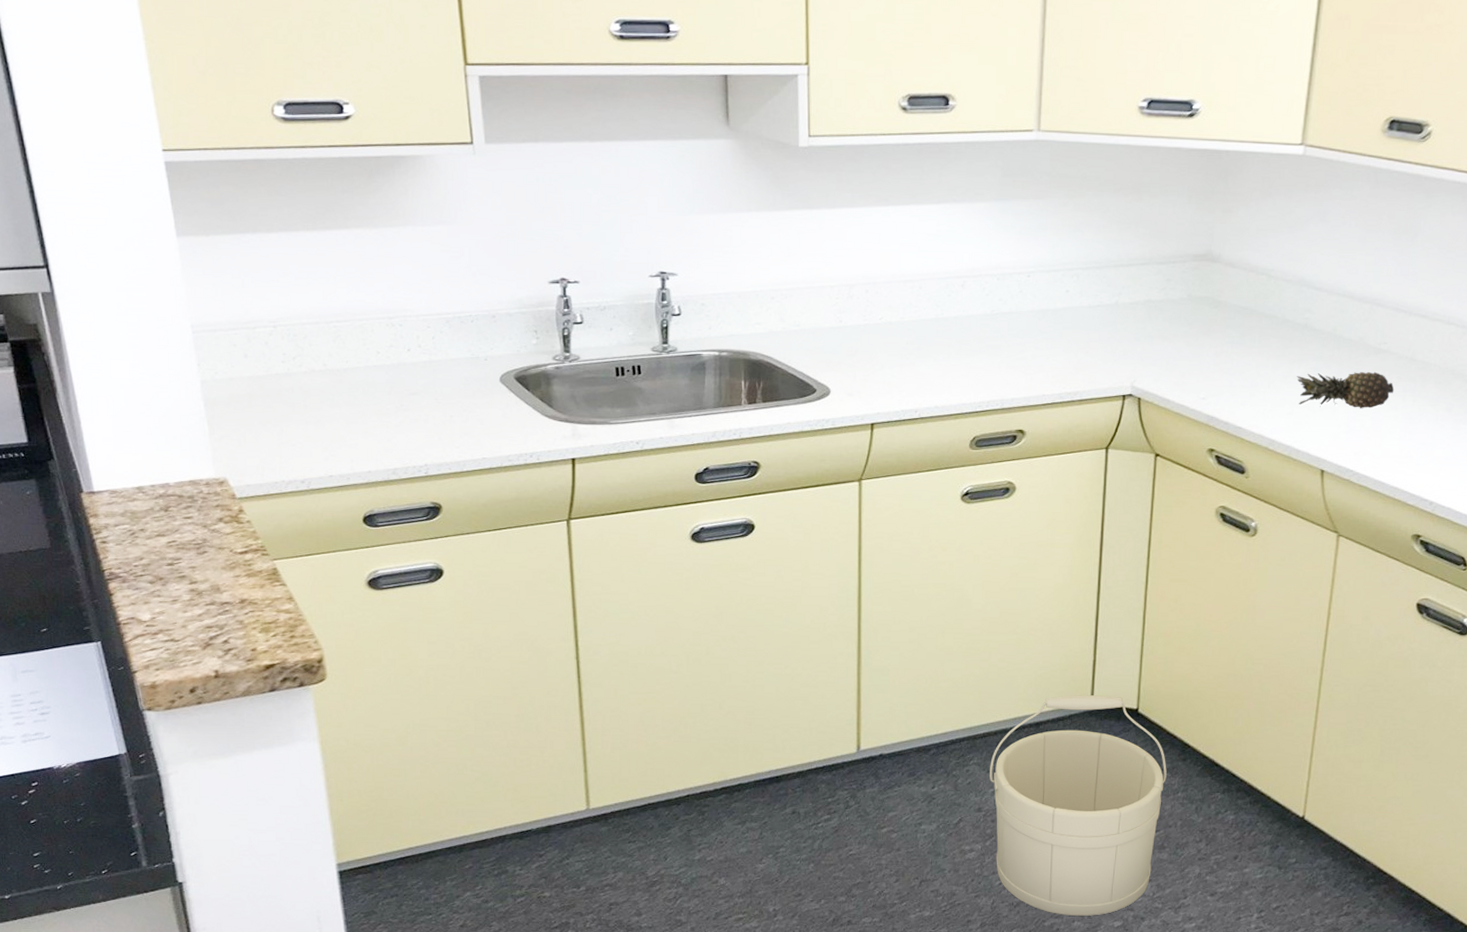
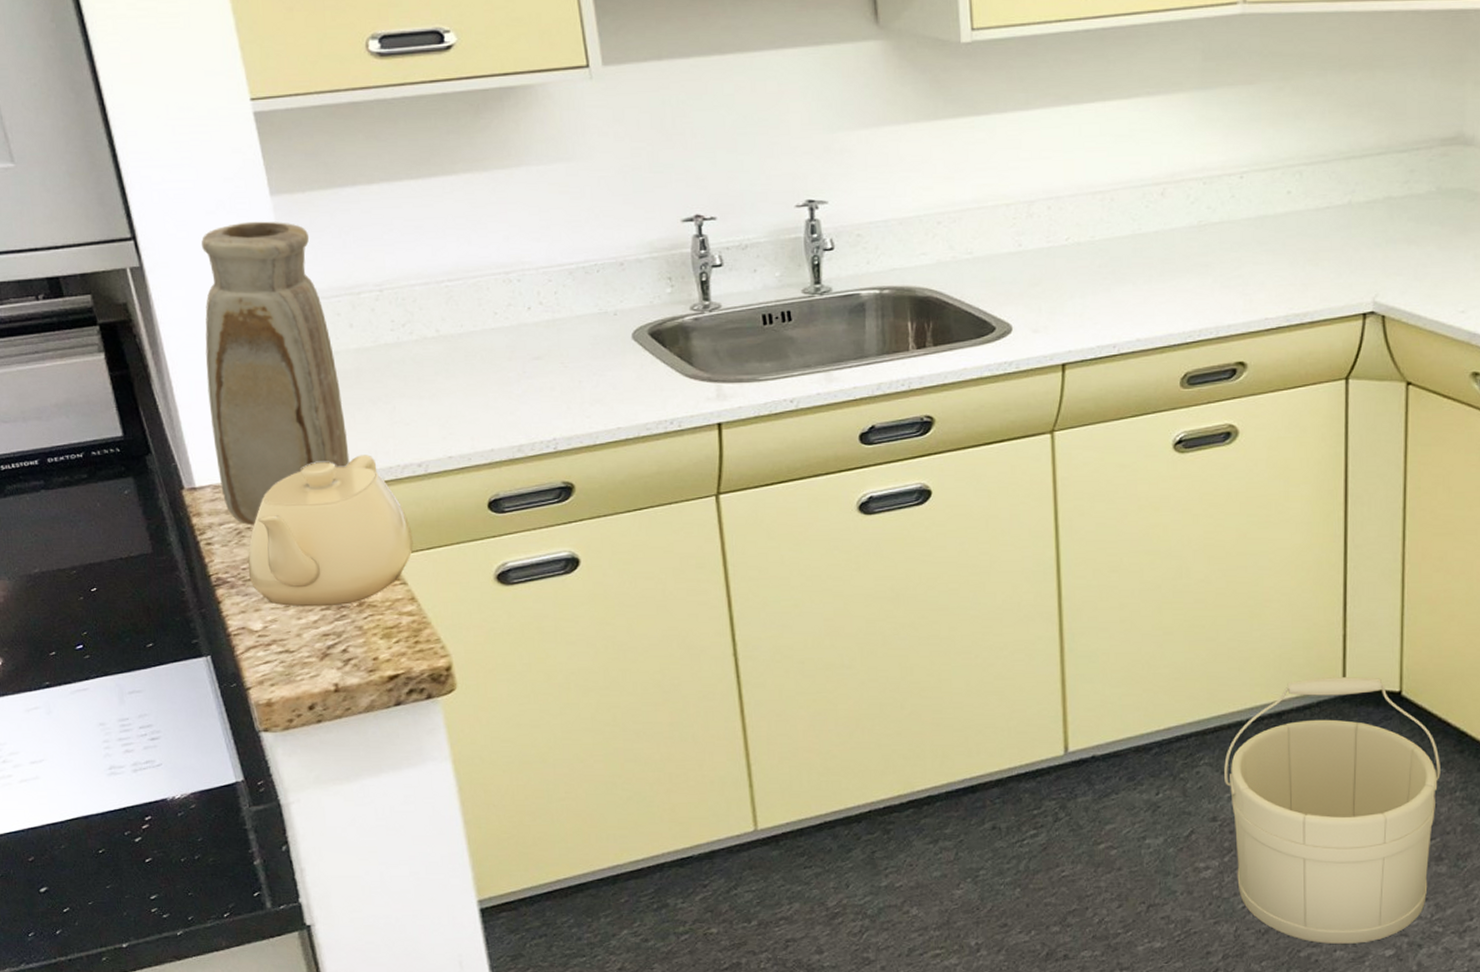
vase: none [109,258,239,528] -> present [201,221,350,526]
teapot: none [139,470,293,602] -> present [248,455,414,607]

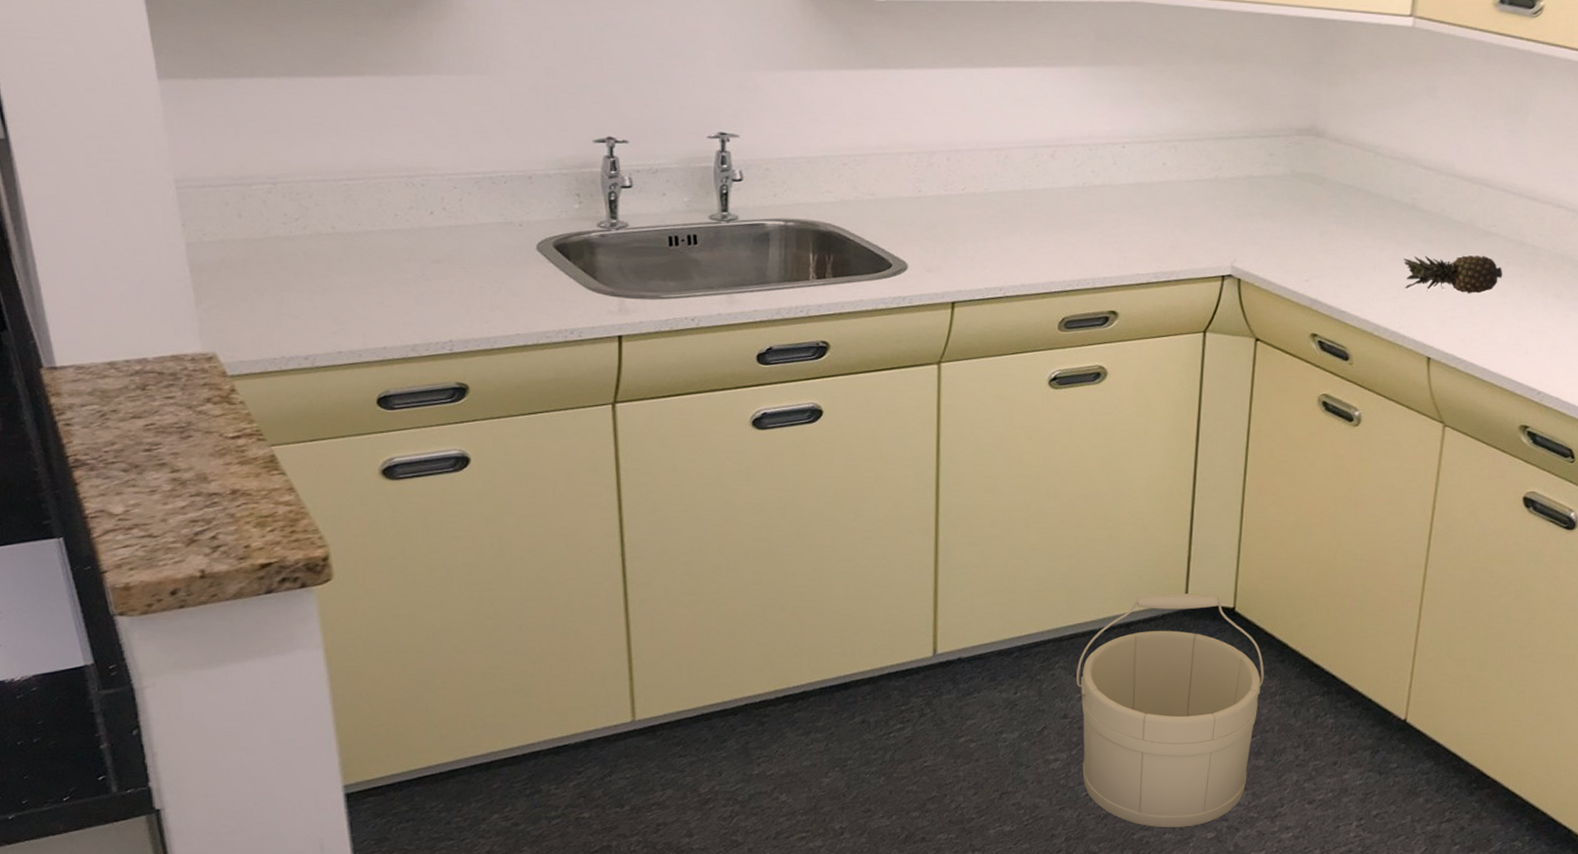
vase: present [201,221,350,526] -> none [75,103,230,409]
teapot: present [248,455,414,607] -> none [111,344,295,493]

